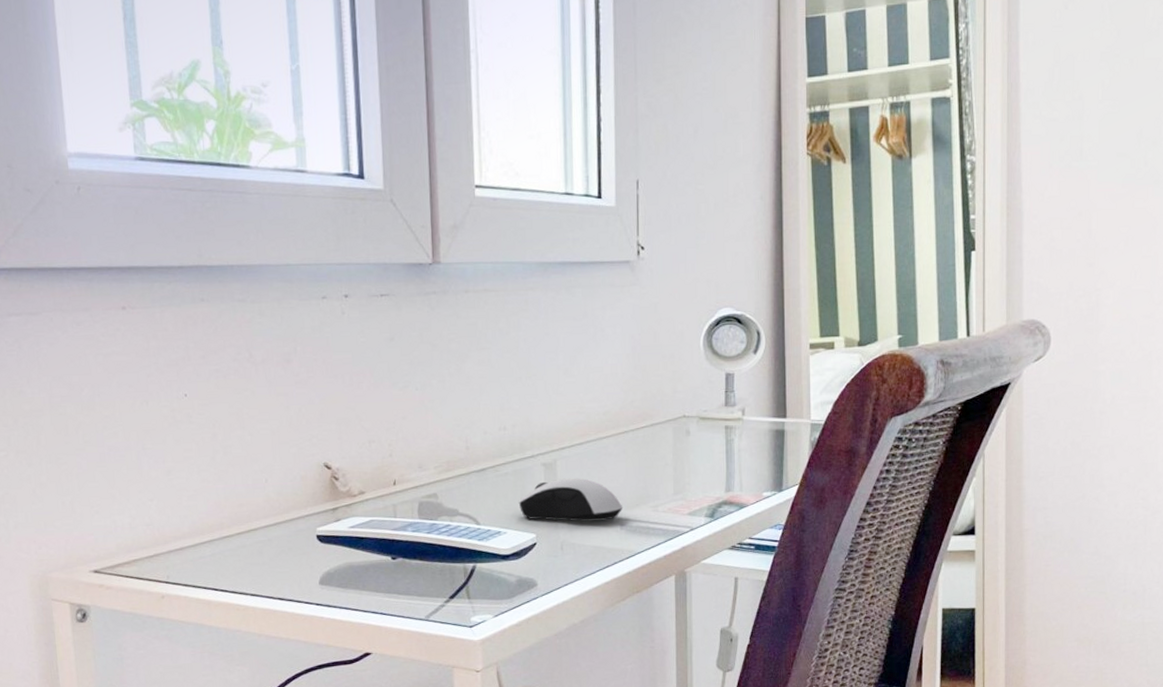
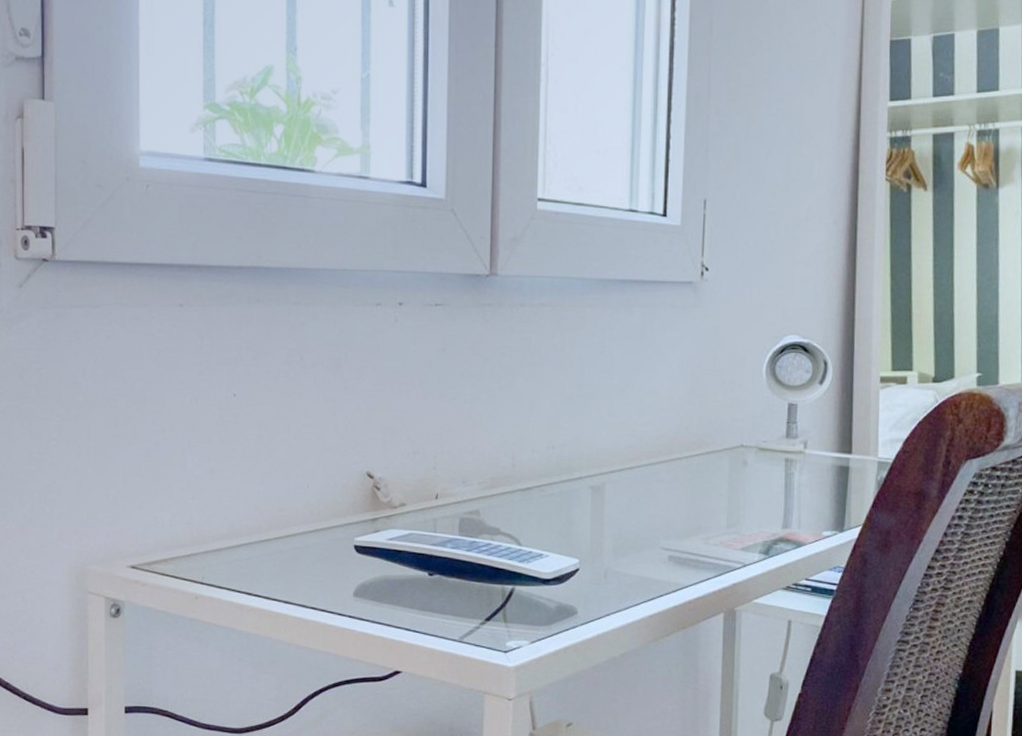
computer mouse: present [518,478,623,522] -> none [563,503,673,550]

